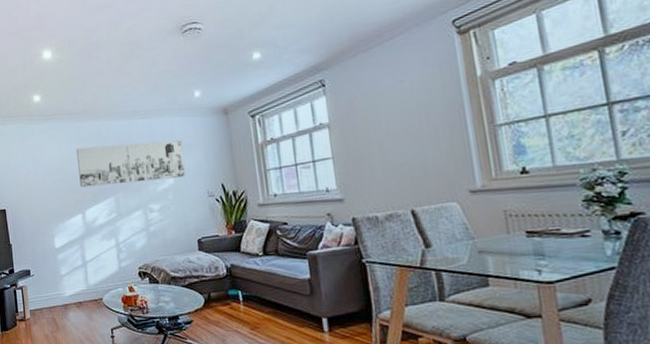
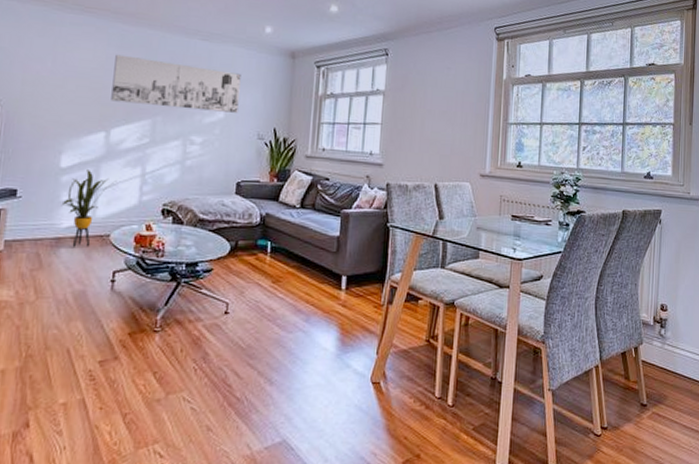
house plant: none [62,247,99,312] -> present [61,170,117,249]

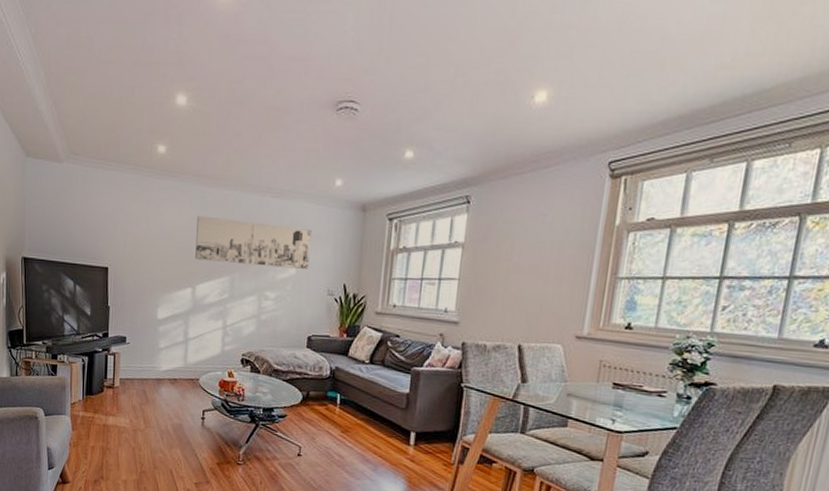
house plant: present [61,170,117,249] -> none [159,321,203,389]

